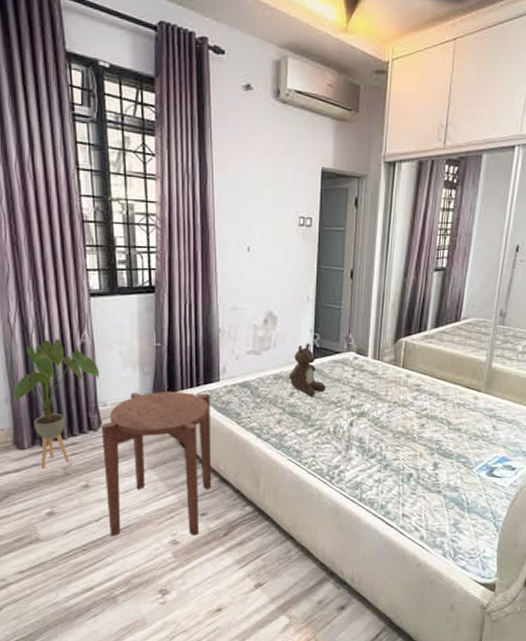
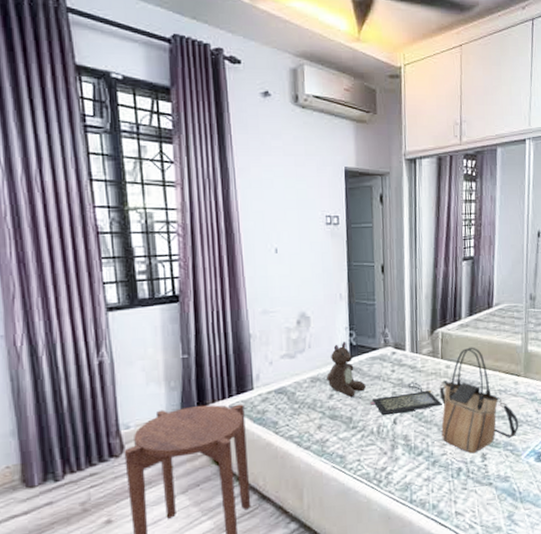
house plant: present [13,339,100,468] -> none [21,360,121,507]
clutch bag: none [329,388,400,416] -> present [370,382,443,415]
tote bag: none [396,358,475,462] -> present [439,347,519,454]

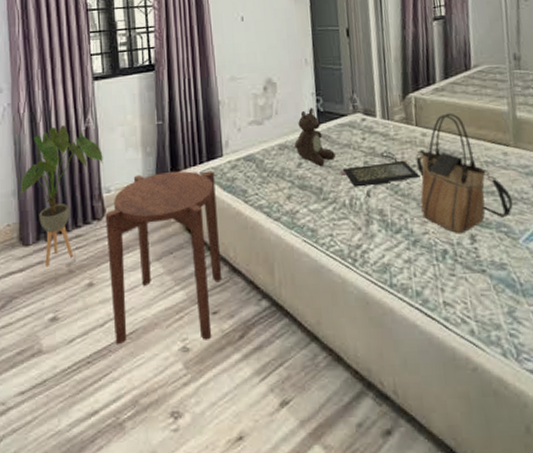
house plant: none [21,360,121,507] -> present [20,125,103,266]

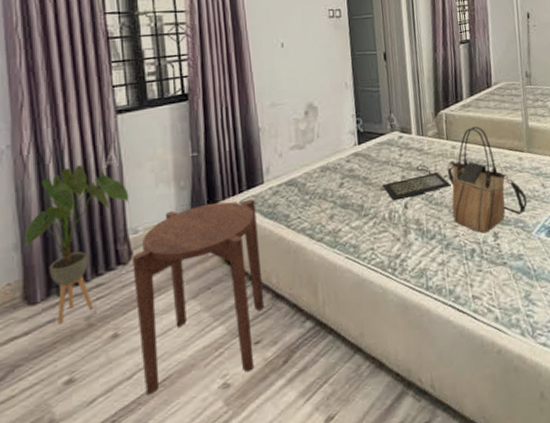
teddy bear: present [294,108,335,166] -> none [336,129,375,184]

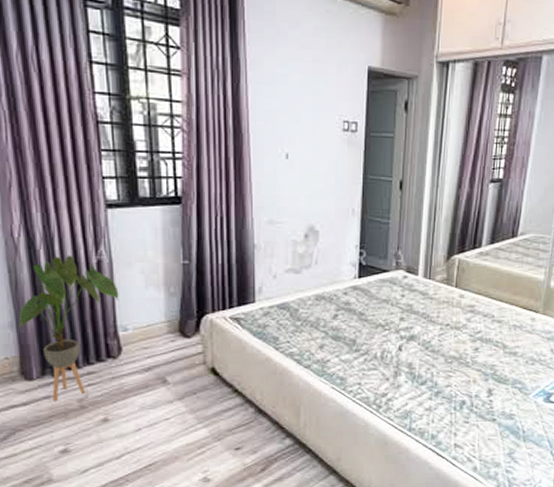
side table: present [132,199,265,395] -> none [121,315,247,474]
clutch bag: present [380,164,451,200] -> none [376,309,452,340]
tote bag: present [447,126,528,234] -> none [448,277,531,388]

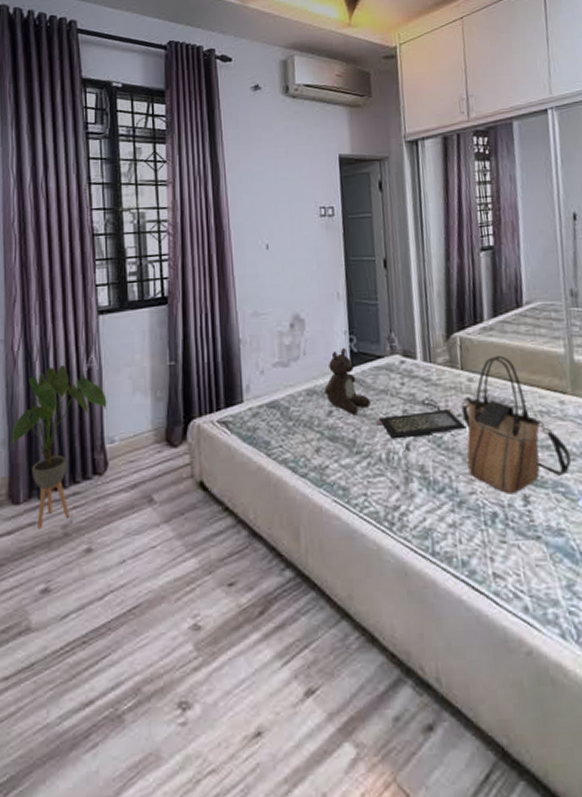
teddy bear: none [332,261,372,319] -> present [324,348,370,414]
clutch bag: none [376,309,452,340] -> present [377,398,467,438]
tote bag: none [448,277,531,388] -> present [461,355,572,494]

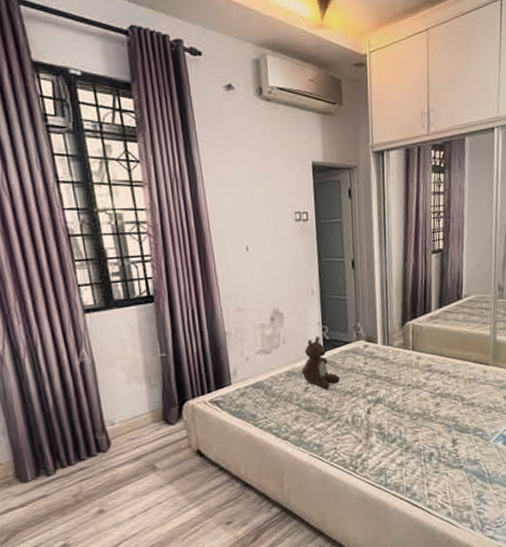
house plant: present [11,365,107,528] -> none [10,361,104,499]
clutch bag: present [377,398,467,438] -> none [345,373,414,405]
tote bag: present [461,355,572,494] -> none [411,338,488,440]

